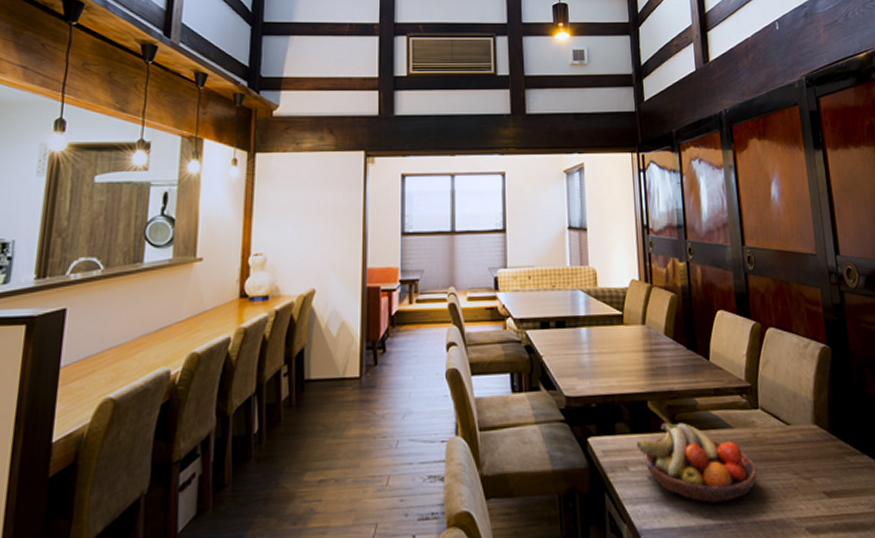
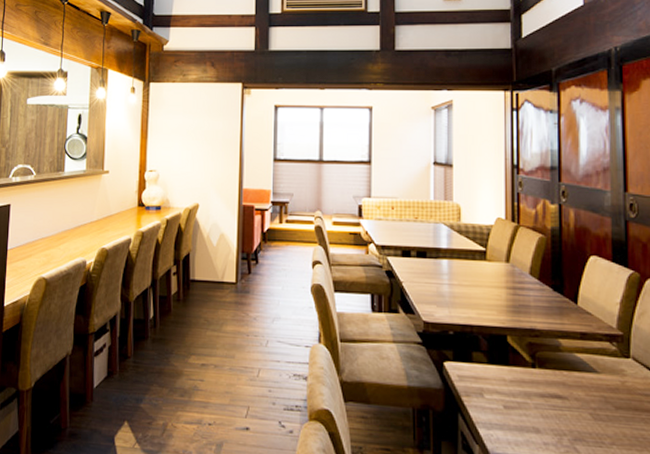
fruit bowl: present [636,422,757,503] -> none [493,357,623,442]

